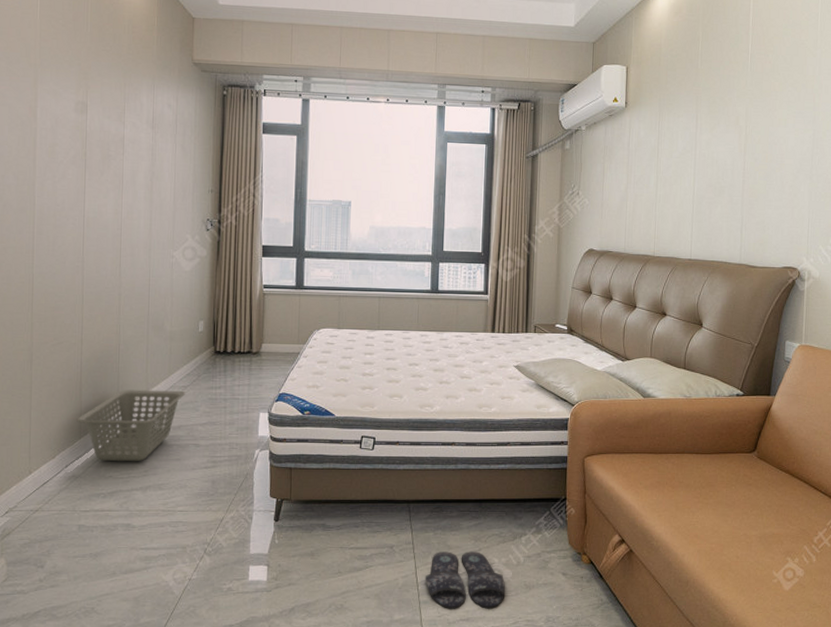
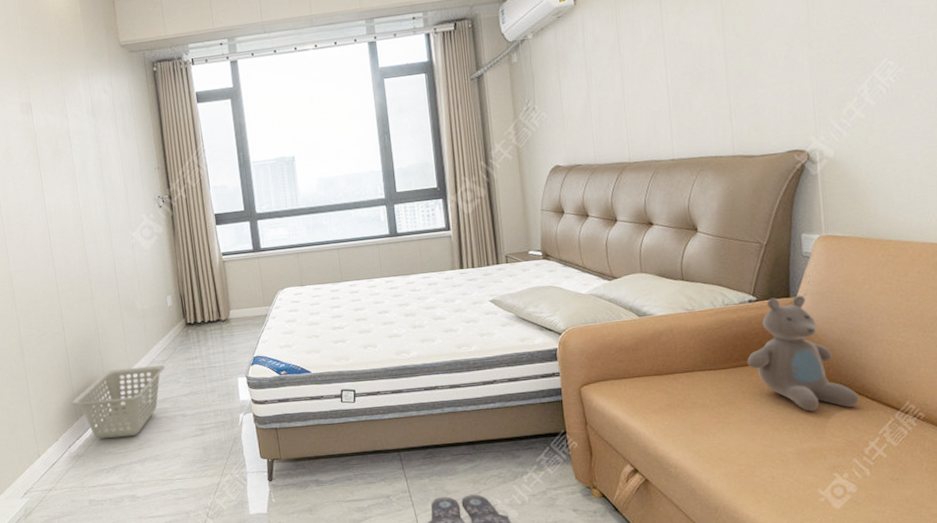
stuffed animal: none [729,394,814,500] -> present [747,295,859,412]

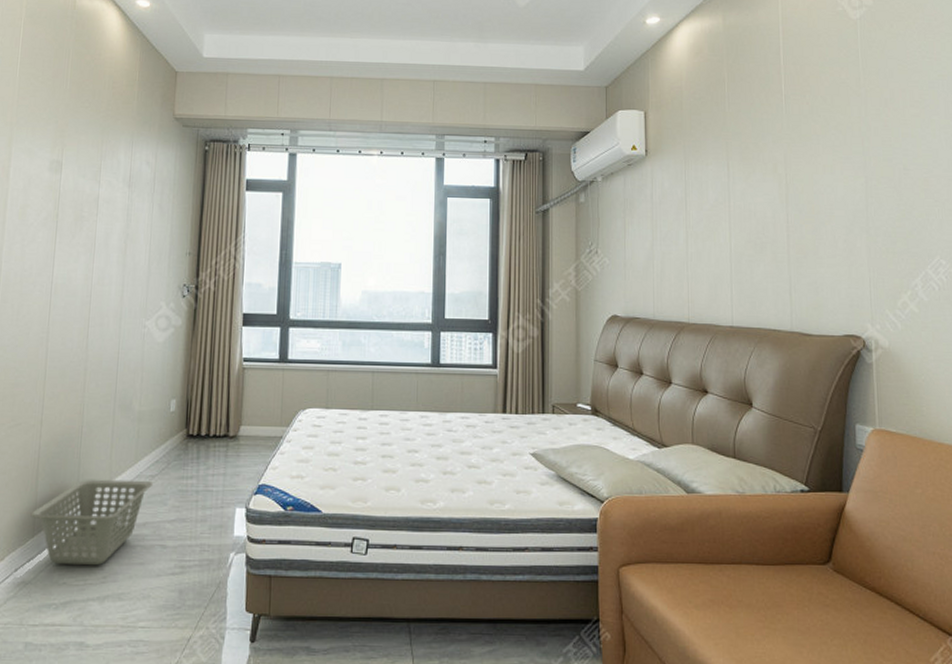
stuffed animal: present [747,295,859,412] -> none [797,490,910,626]

